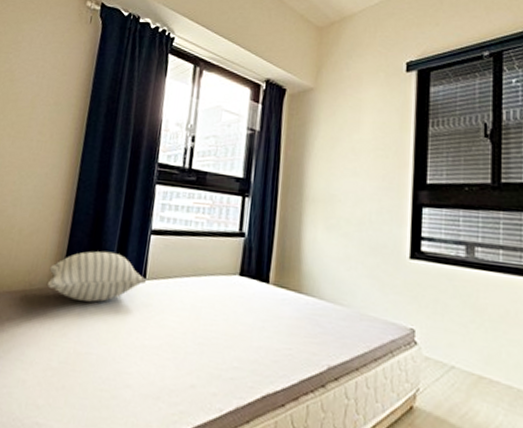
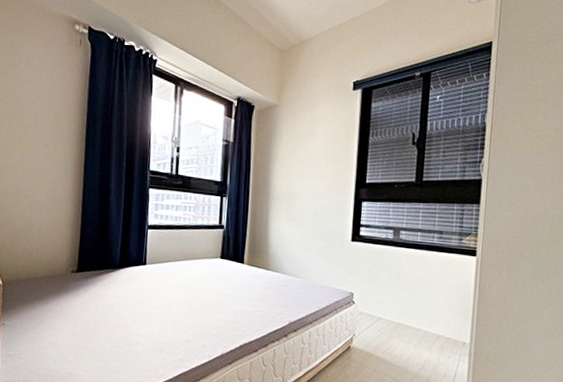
pillow: present [47,251,147,303] -> none [67,243,148,283]

